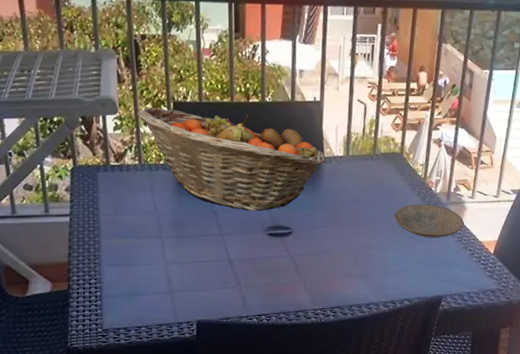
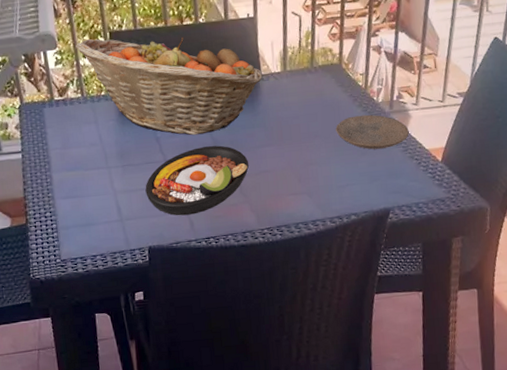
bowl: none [198,223,306,291] -> present [145,145,249,216]

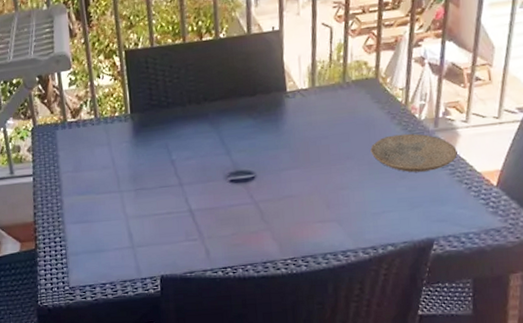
fruit basket: present [76,36,264,136] -> none [90,53,289,158]
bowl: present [145,145,249,216] -> none [158,168,271,244]

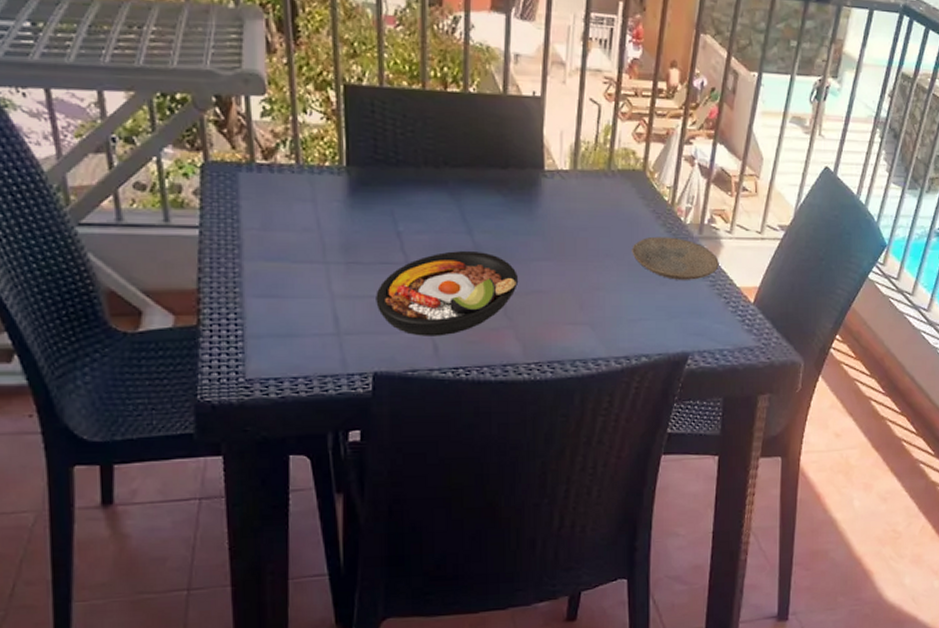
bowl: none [158,168,271,244] -> present [376,251,518,336]

